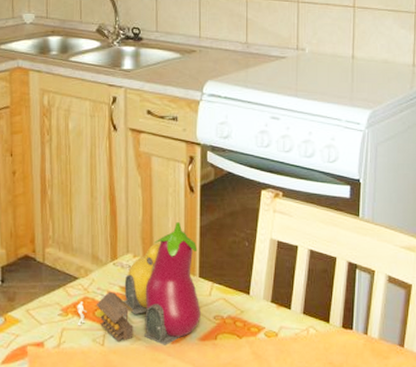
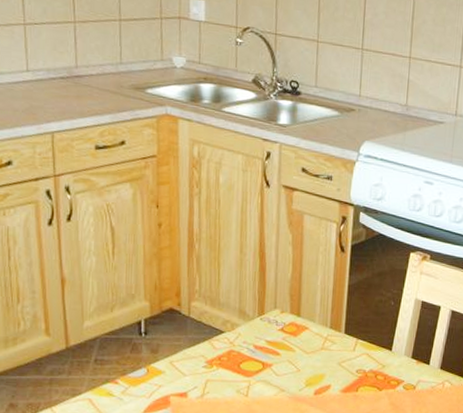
fruit: present [76,222,201,346] -> none [221,280,345,397]

